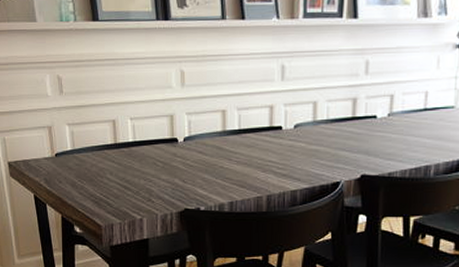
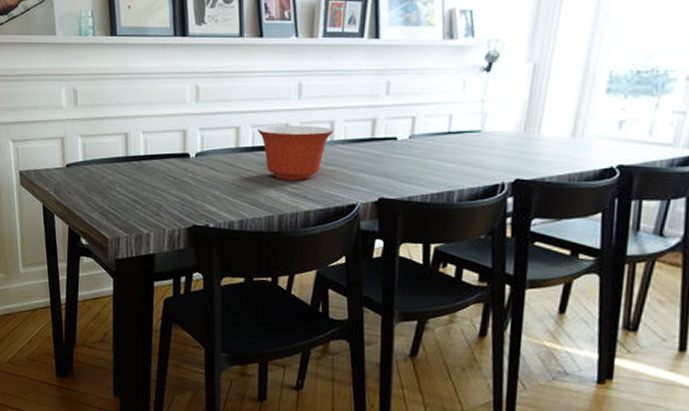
mixing bowl: none [243,107,317,161] -> present [257,125,334,180]

